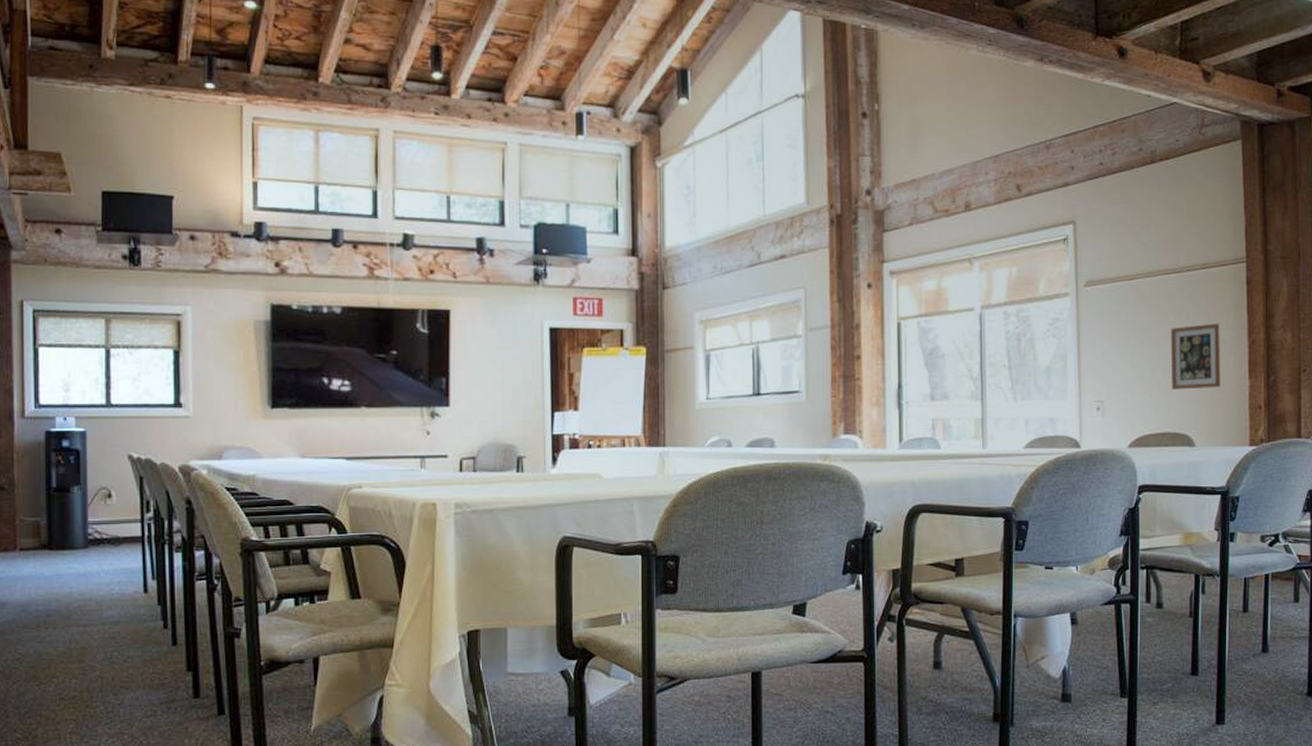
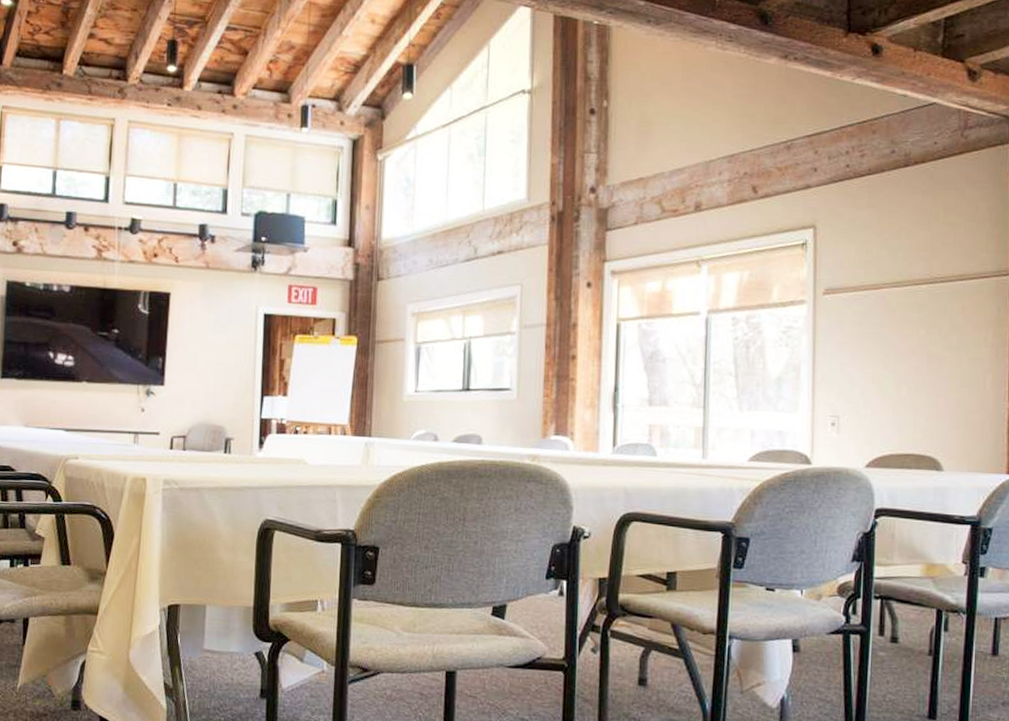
picture frame: present [1170,323,1220,390] -> none [918,339,977,409]

